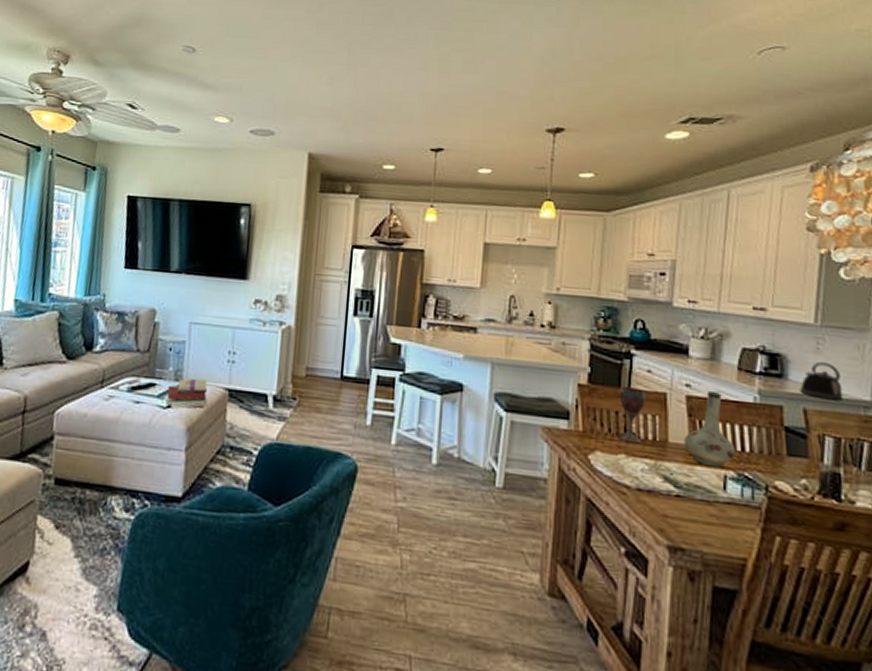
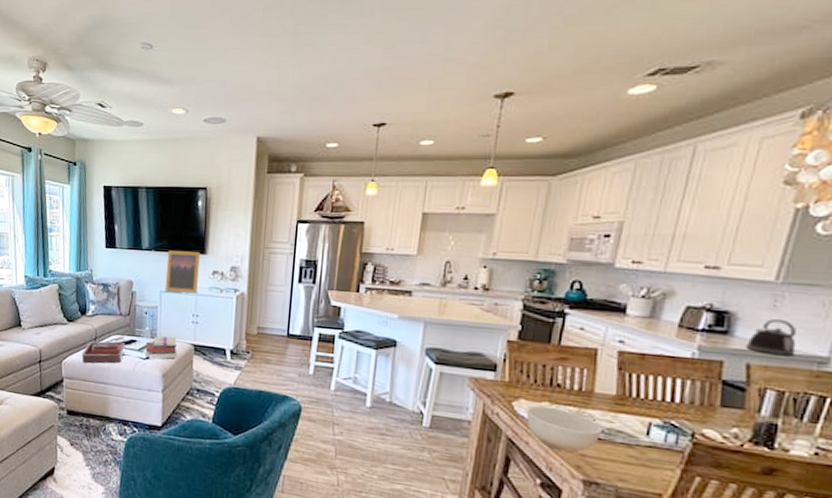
decorative tray: none [81,385,142,414] -> present [81,341,125,364]
picture frame: none [195,274,240,326] -> present [165,250,200,294]
bowl: none [604,458,680,514] -> present [526,405,602,453]
cup: present [618,386,646,444] -> none [543,343,576,394]
vase: present [684,390,736,468] -> none [610,346,665,416]

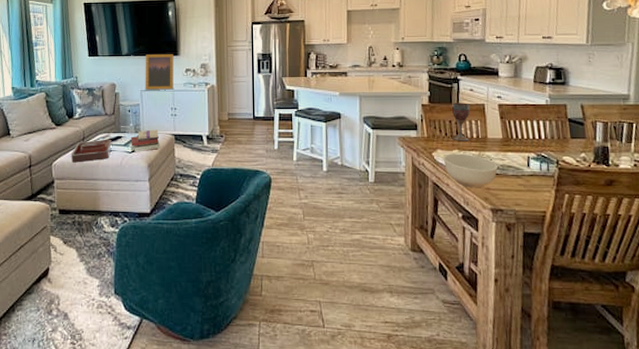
cup: none [543,343,576,394] -> present [451,103,470,141]
kettle: present [745,318,796,357] -> none [578,70,608,97]

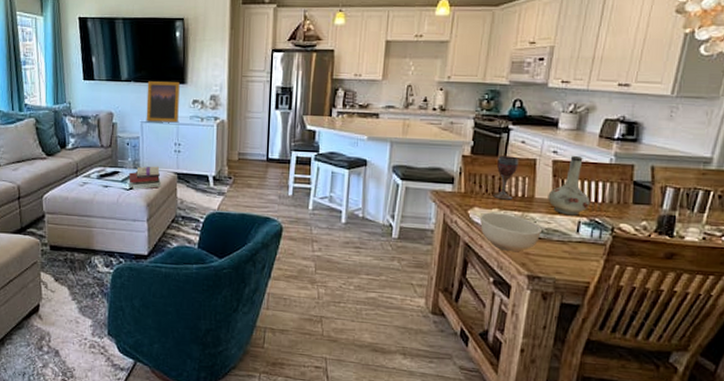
decorative tray: present [71,139,112,163] -> none [63,173,108,197]
vase: none [498,99,536,152] -> present [548,155,591,216]

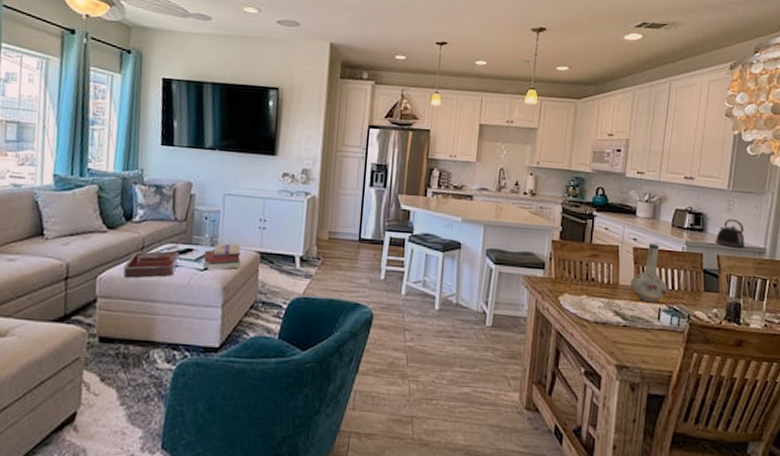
decorative tray: none [63,173,108,197] -> present [123,251,180,278]
picture frame: present [146,81,180,123] -> none [229,150,270,197]
bowl: present [480,212,542,252] -> none [570,299,627,341]
cup: present [493,156,519,200] -> none [581,241,603,287]
kettle: none [650,126,688,159] -> present [715,218,745,249]

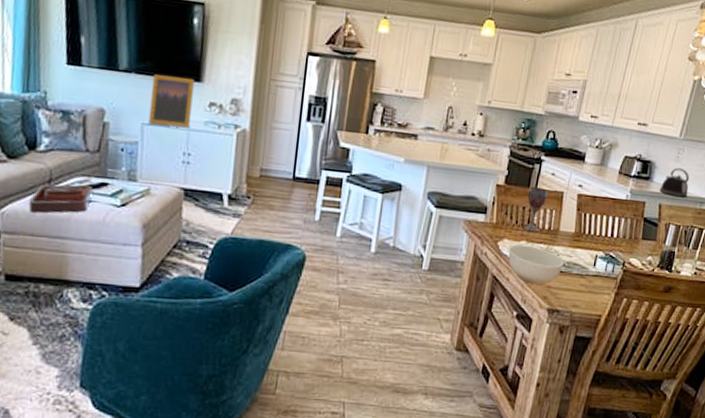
books: present [204,243,242,271] -> none [120,178,163,207]
picture frame: none [229,150,270,197] -> present [148,74,194,128]
bowl: none [570,299,627,341] -> present [508,244,564,286]
cup: none [581,241,603,287] -> present [522,187,548,233]
vase: present [631,243,668,303] -> none [571,190,607,250]

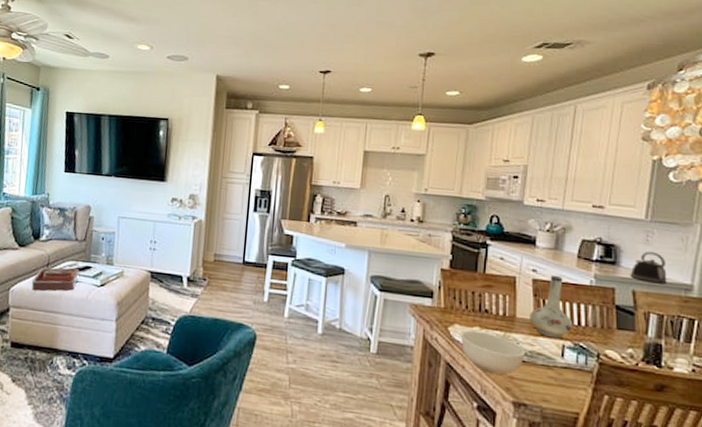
picture frame: present [148,74,194,128] -> none [123,177,160,220]
cup: present [522,187,548,233] -> none [473,271,498,319]
vase: none [571,190,607,250] -> present [530,274,573,339]

